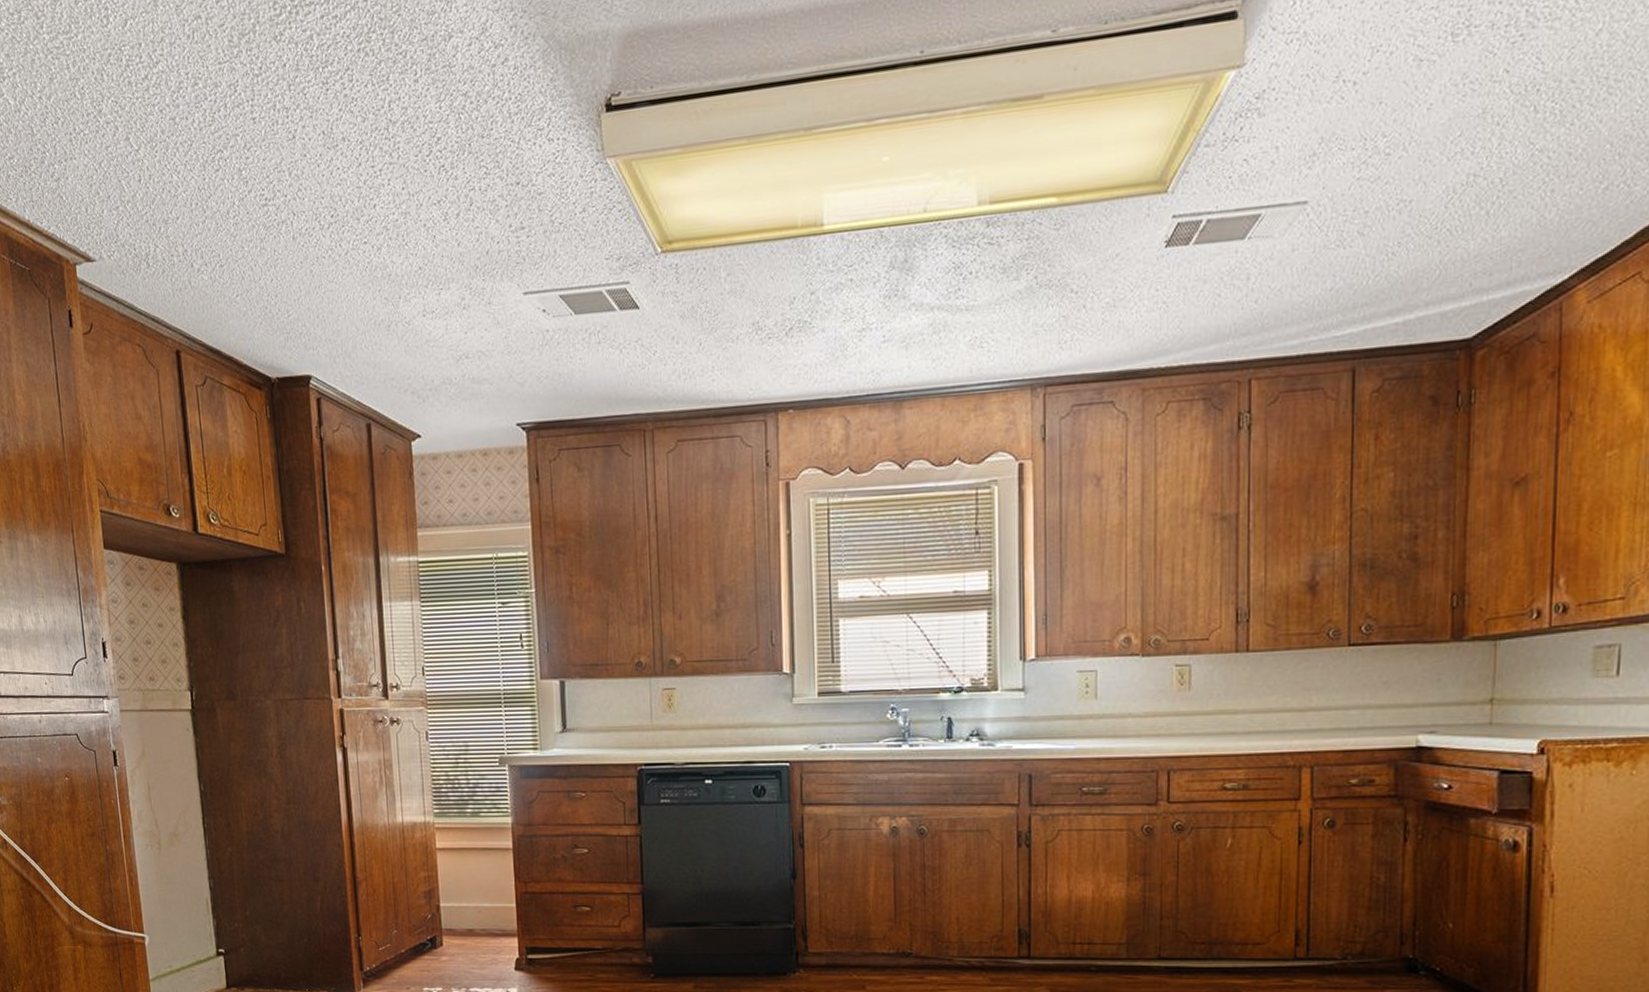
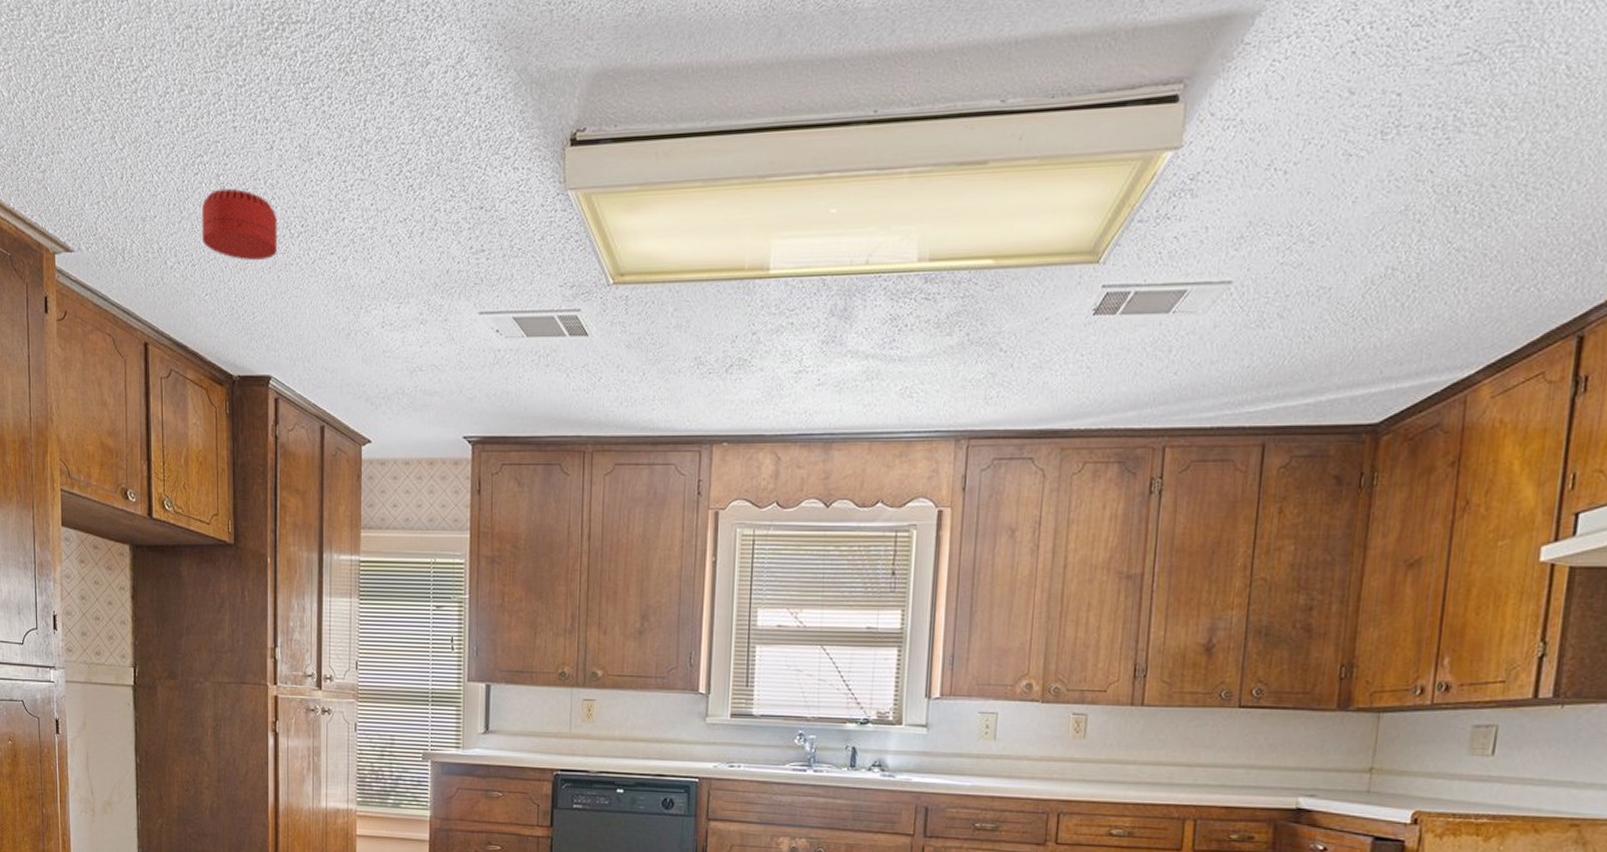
smoke detector: none [226,182,308,257] -> present [202,188,277,261]

